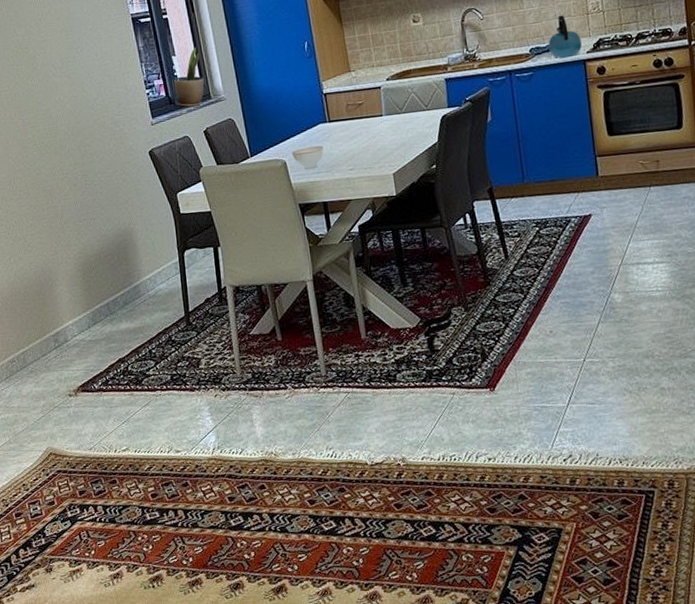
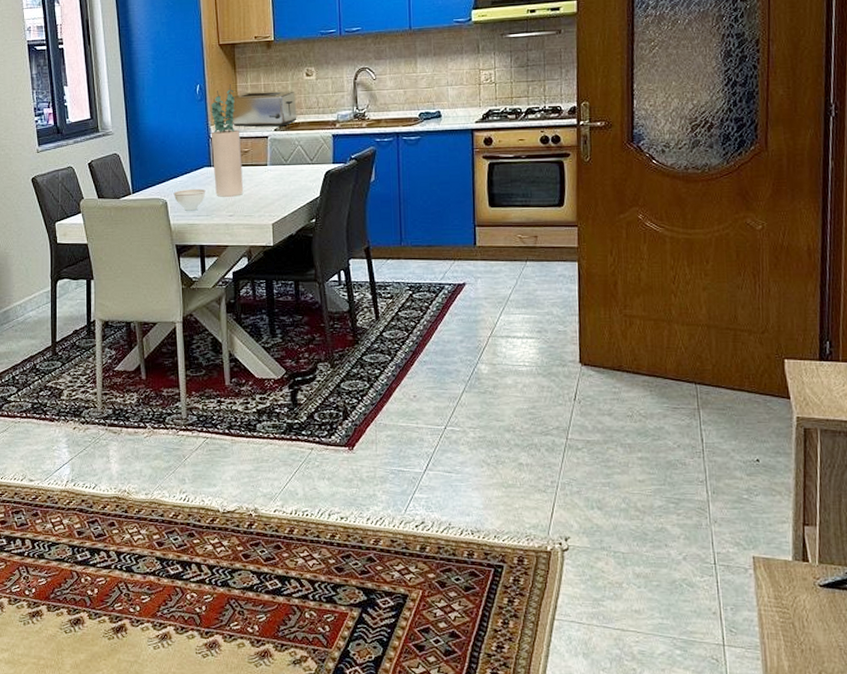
potted plant: present [172,47,205,108] -> none [62,79,93,139]
vase: none [321,38,362,152] -> present [211,84,244,197]
toaster: none [342,38,408,80] -> present [232,91,297,127]
kettle: present [548,15,582,59] -> none [438,83,471,126]

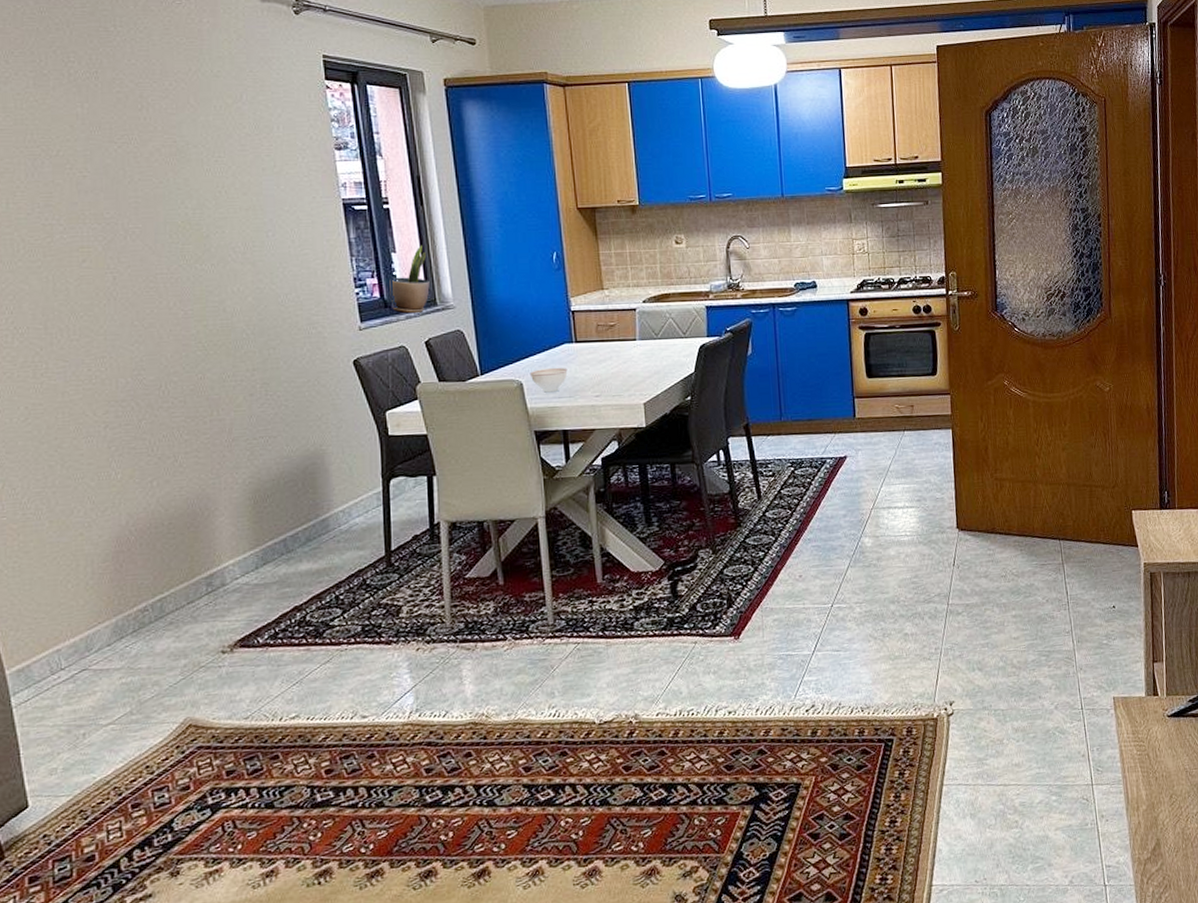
potted plant: none [62,79,93,139] -> present [389,245,430,314]
vase: present [211,84,244,197] -> none [571,252,611,376]
toaster: present [232,91,297,127] -> none [595,259,667,299]

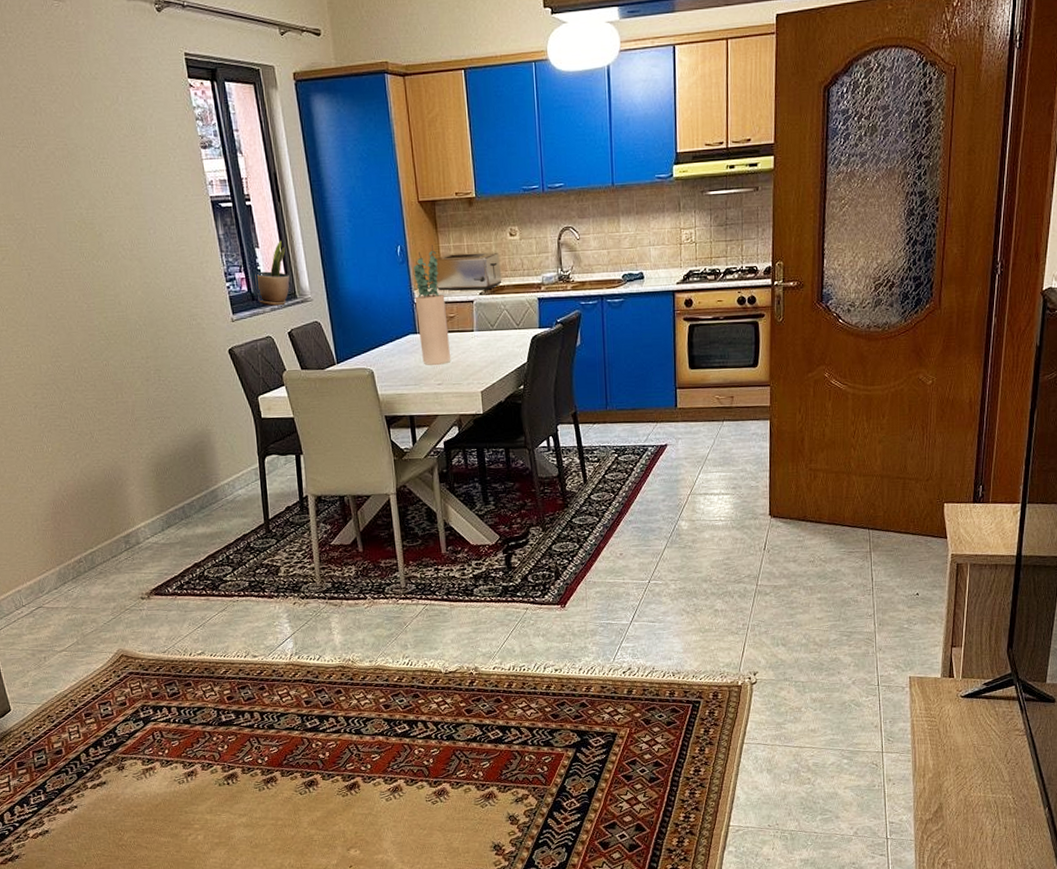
bowl: present [529,367,568,393] -> none [379,356,413,381]
vase: none [571,252,611,376] -> present [414,245,451,365]
toaster: none [595,259,667,299] -> present [436,252,502,291]

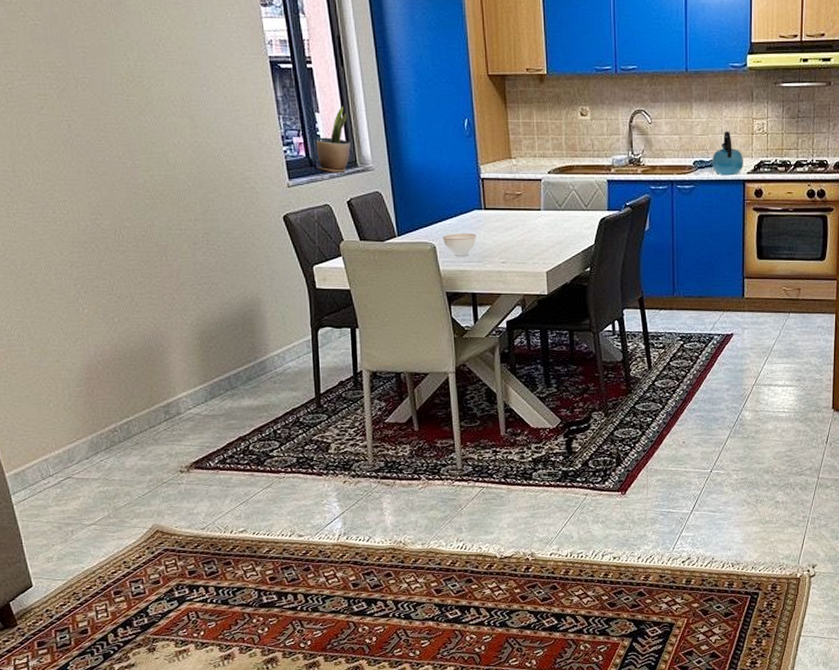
bowl: none [379,356,413,381] -> present [442,232,477,256]
vase: present [414,245,451,365] -> none [481,120,517,242]
toaster: present [436,252,502,291] -> none [504,129,572,169]
kettle: none [641,242,672,288] -> present [712,131,743,176]

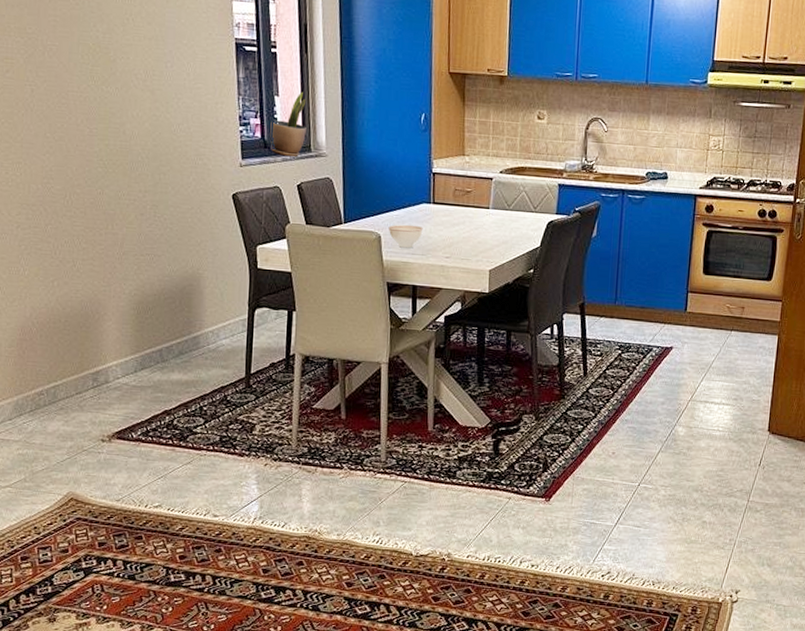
kettle: present [712,131,743,176] -> none [664,145,697,190]

